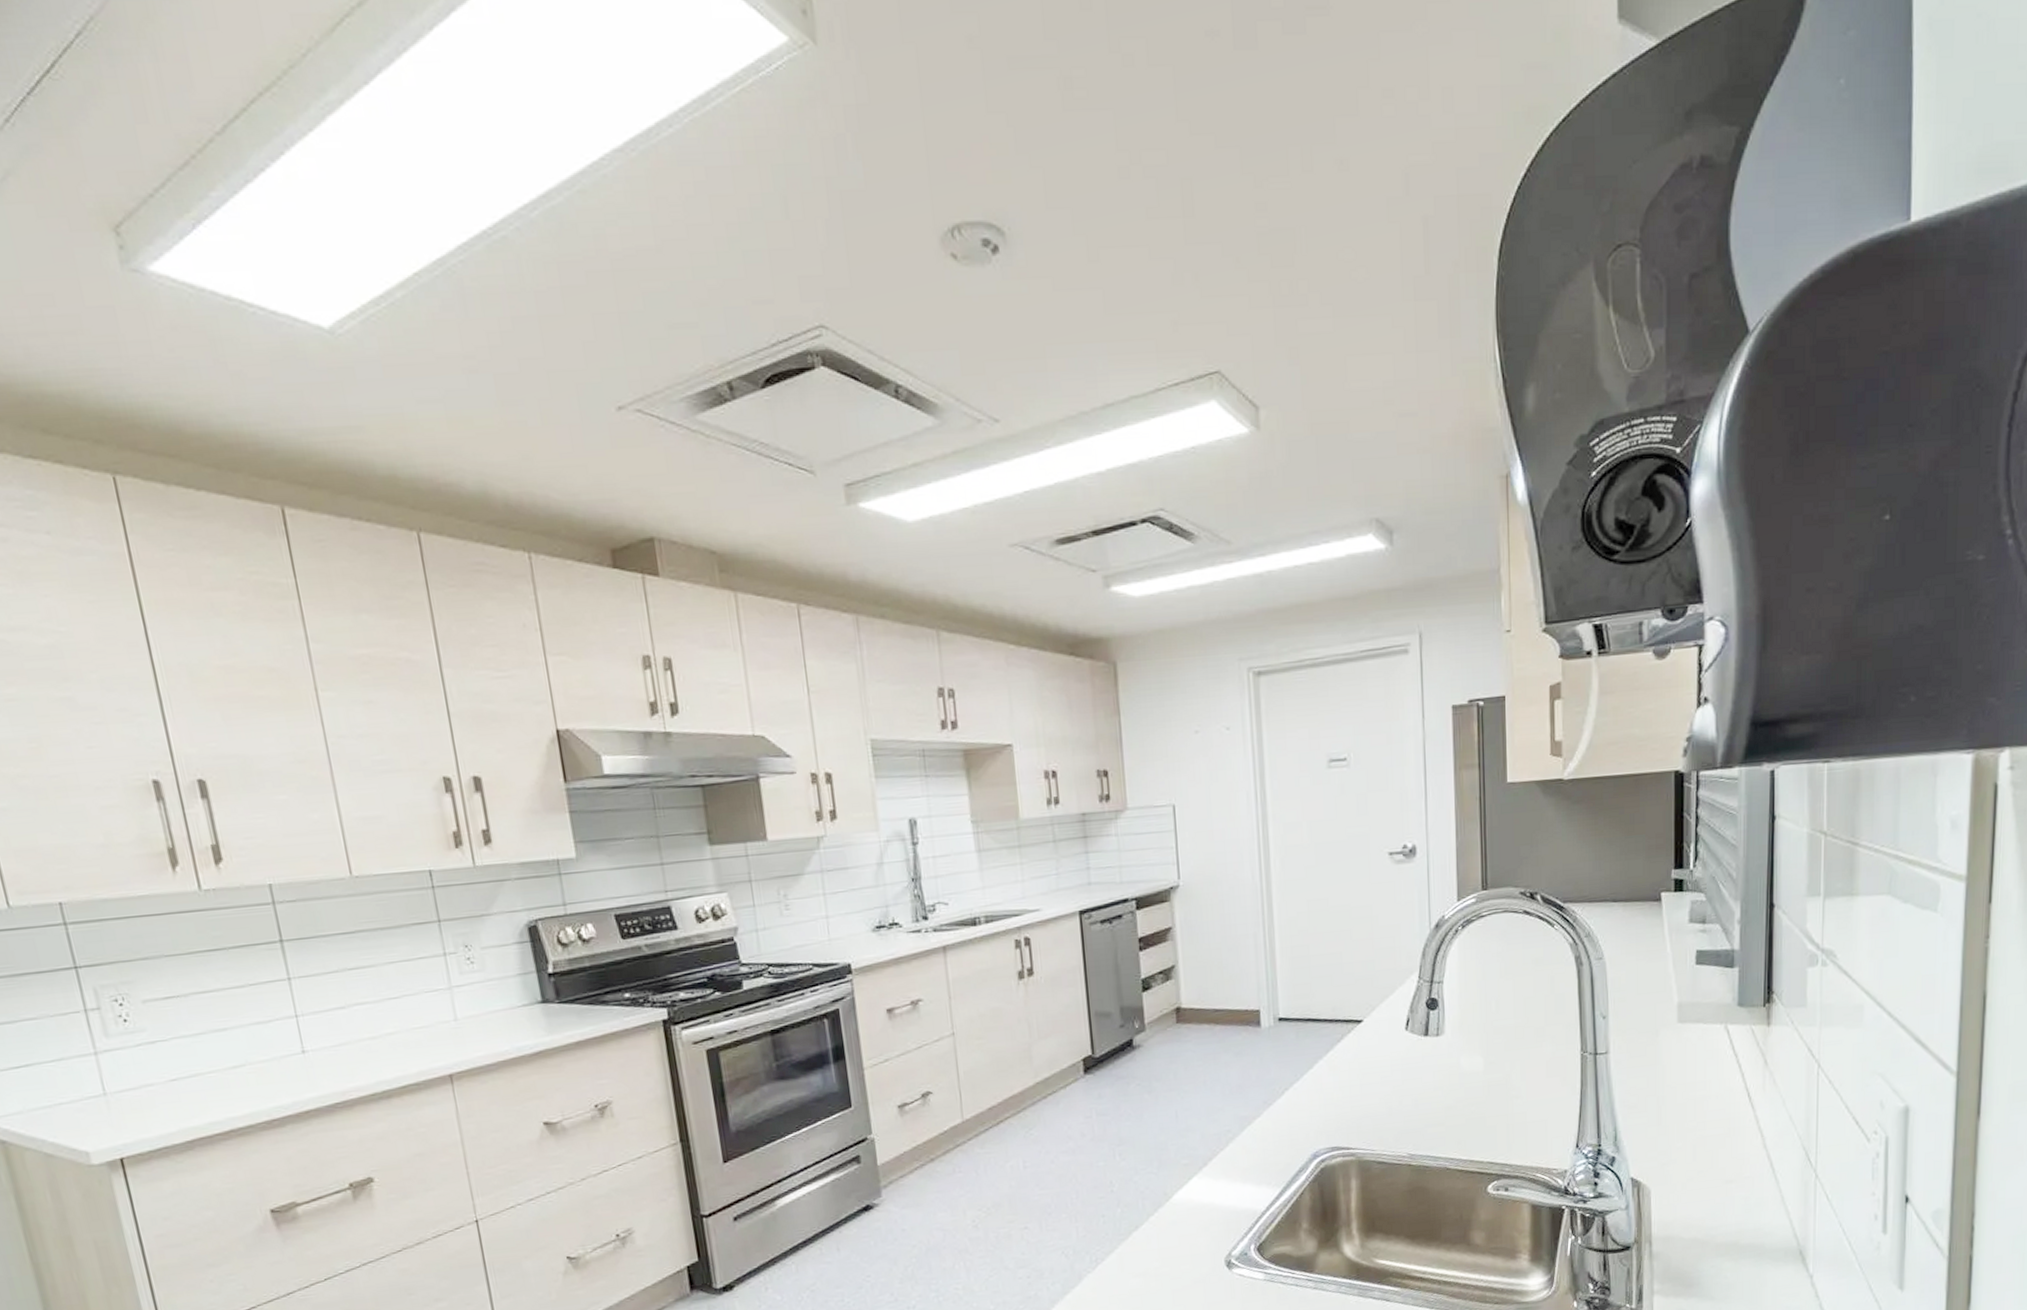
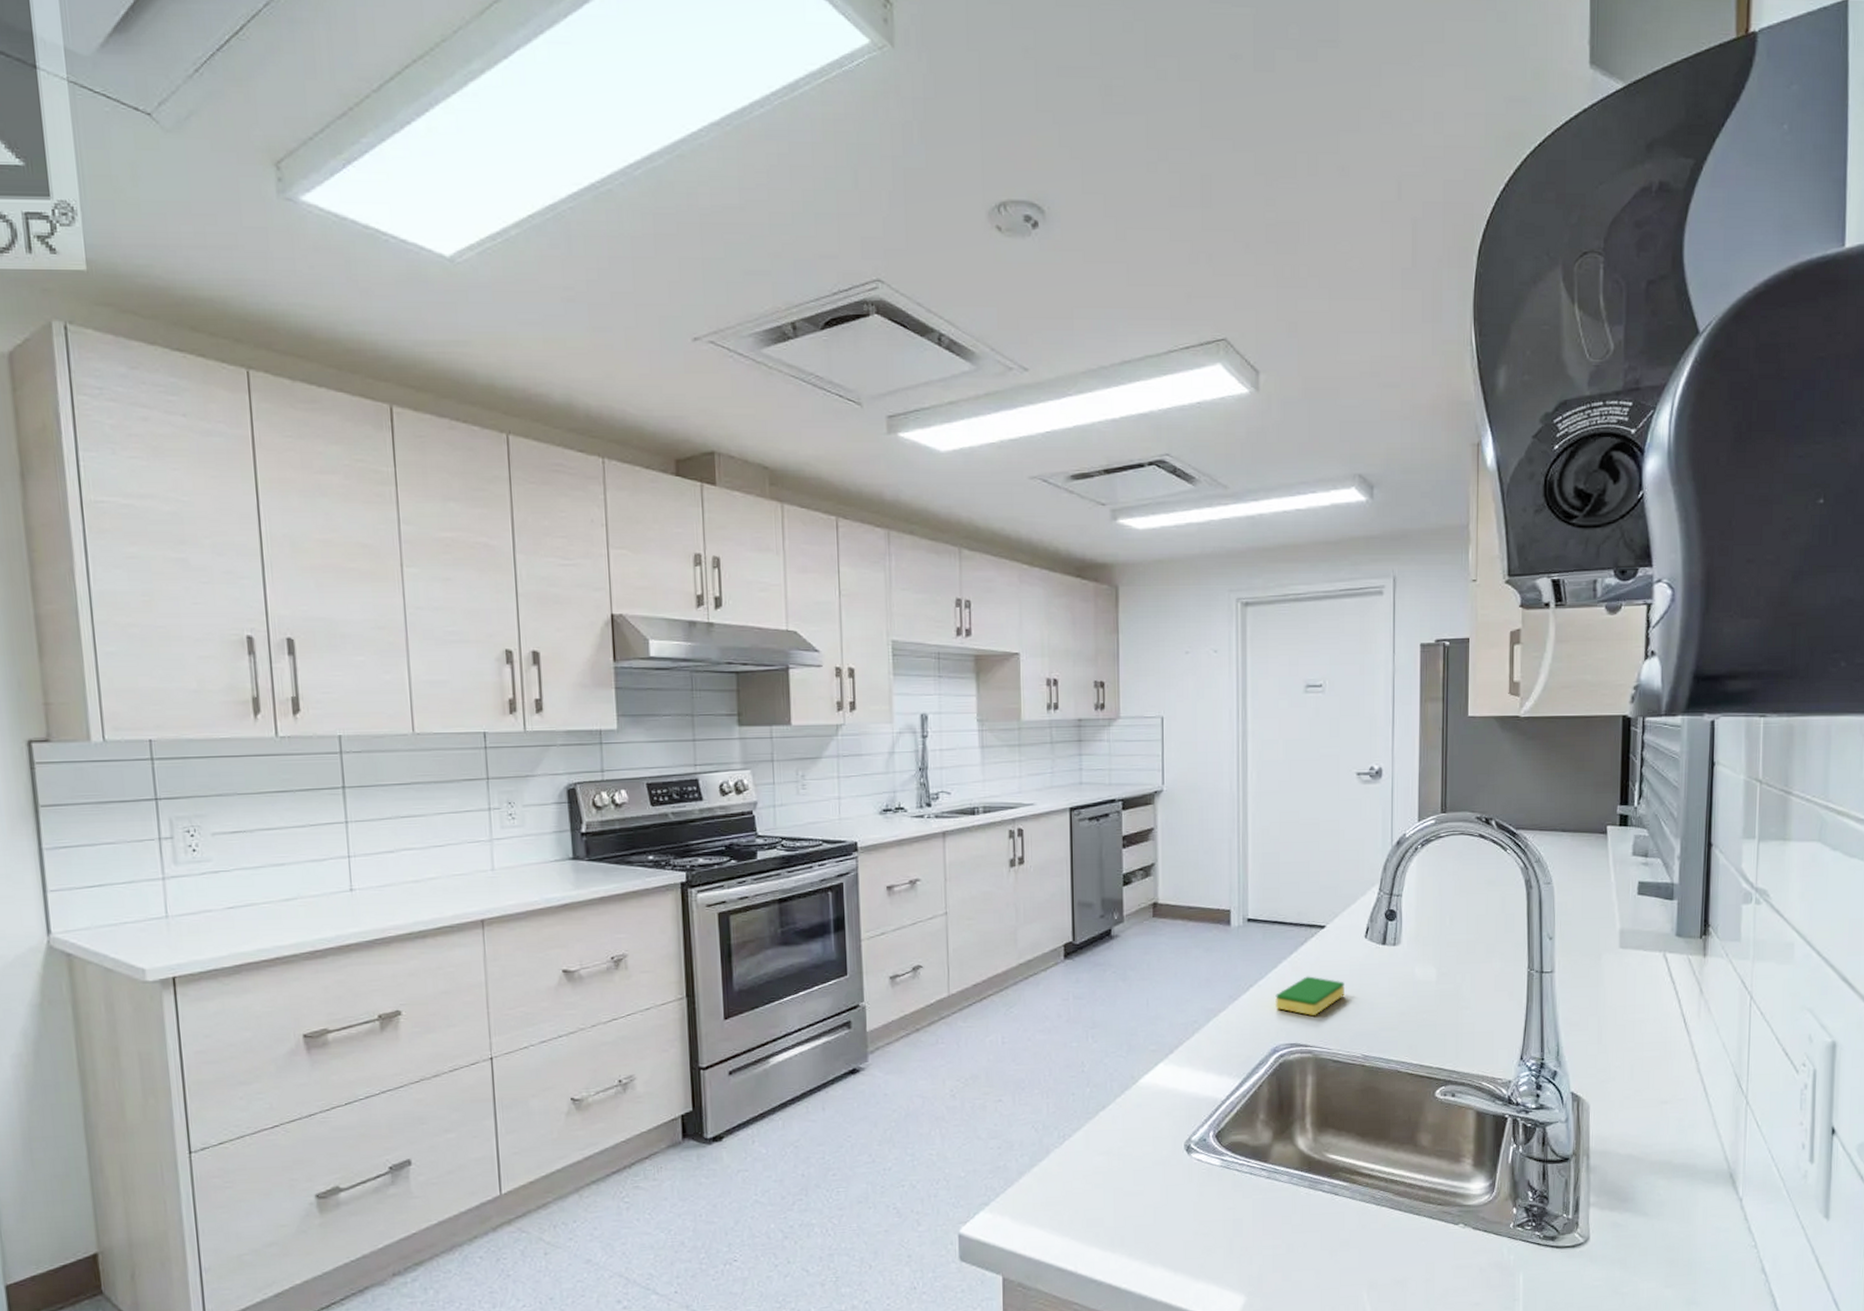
dish sponge: none [1313,1074,1386,1116] -> present [1275,976,1344,1016]

